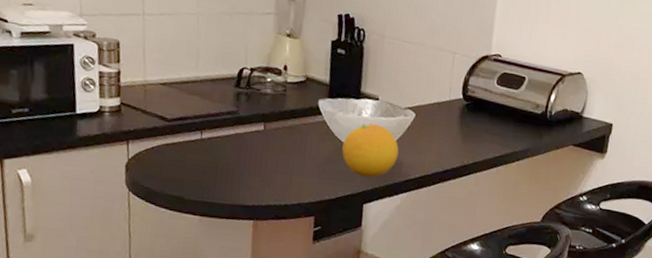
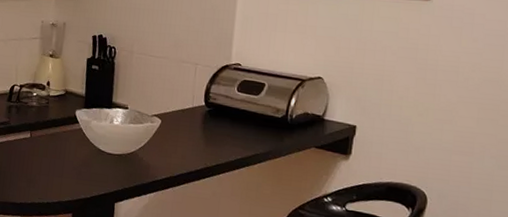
fruit: present [342,123,399,177] -> none [96,130,146,179]

